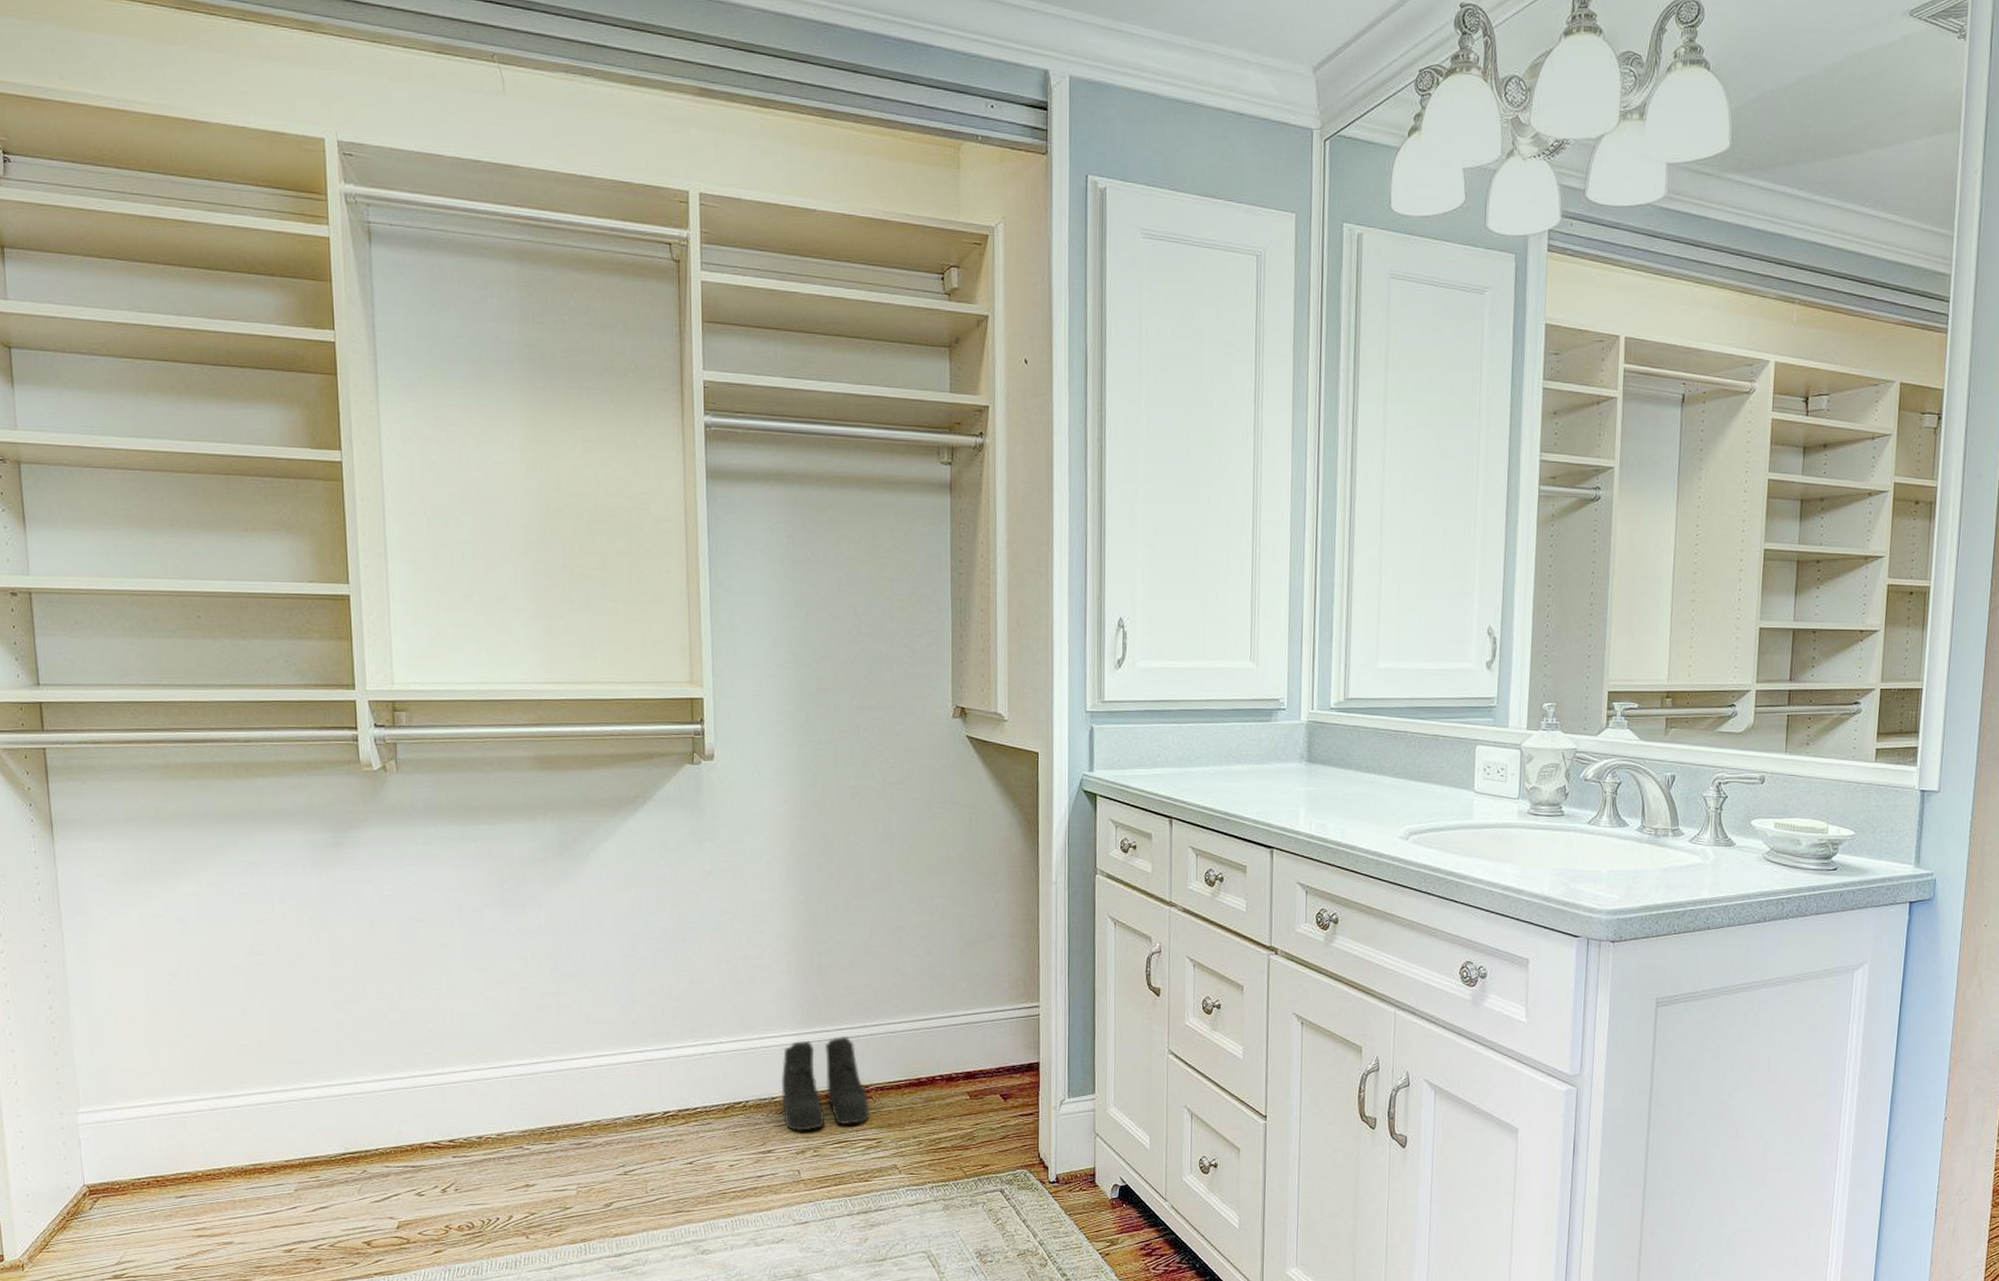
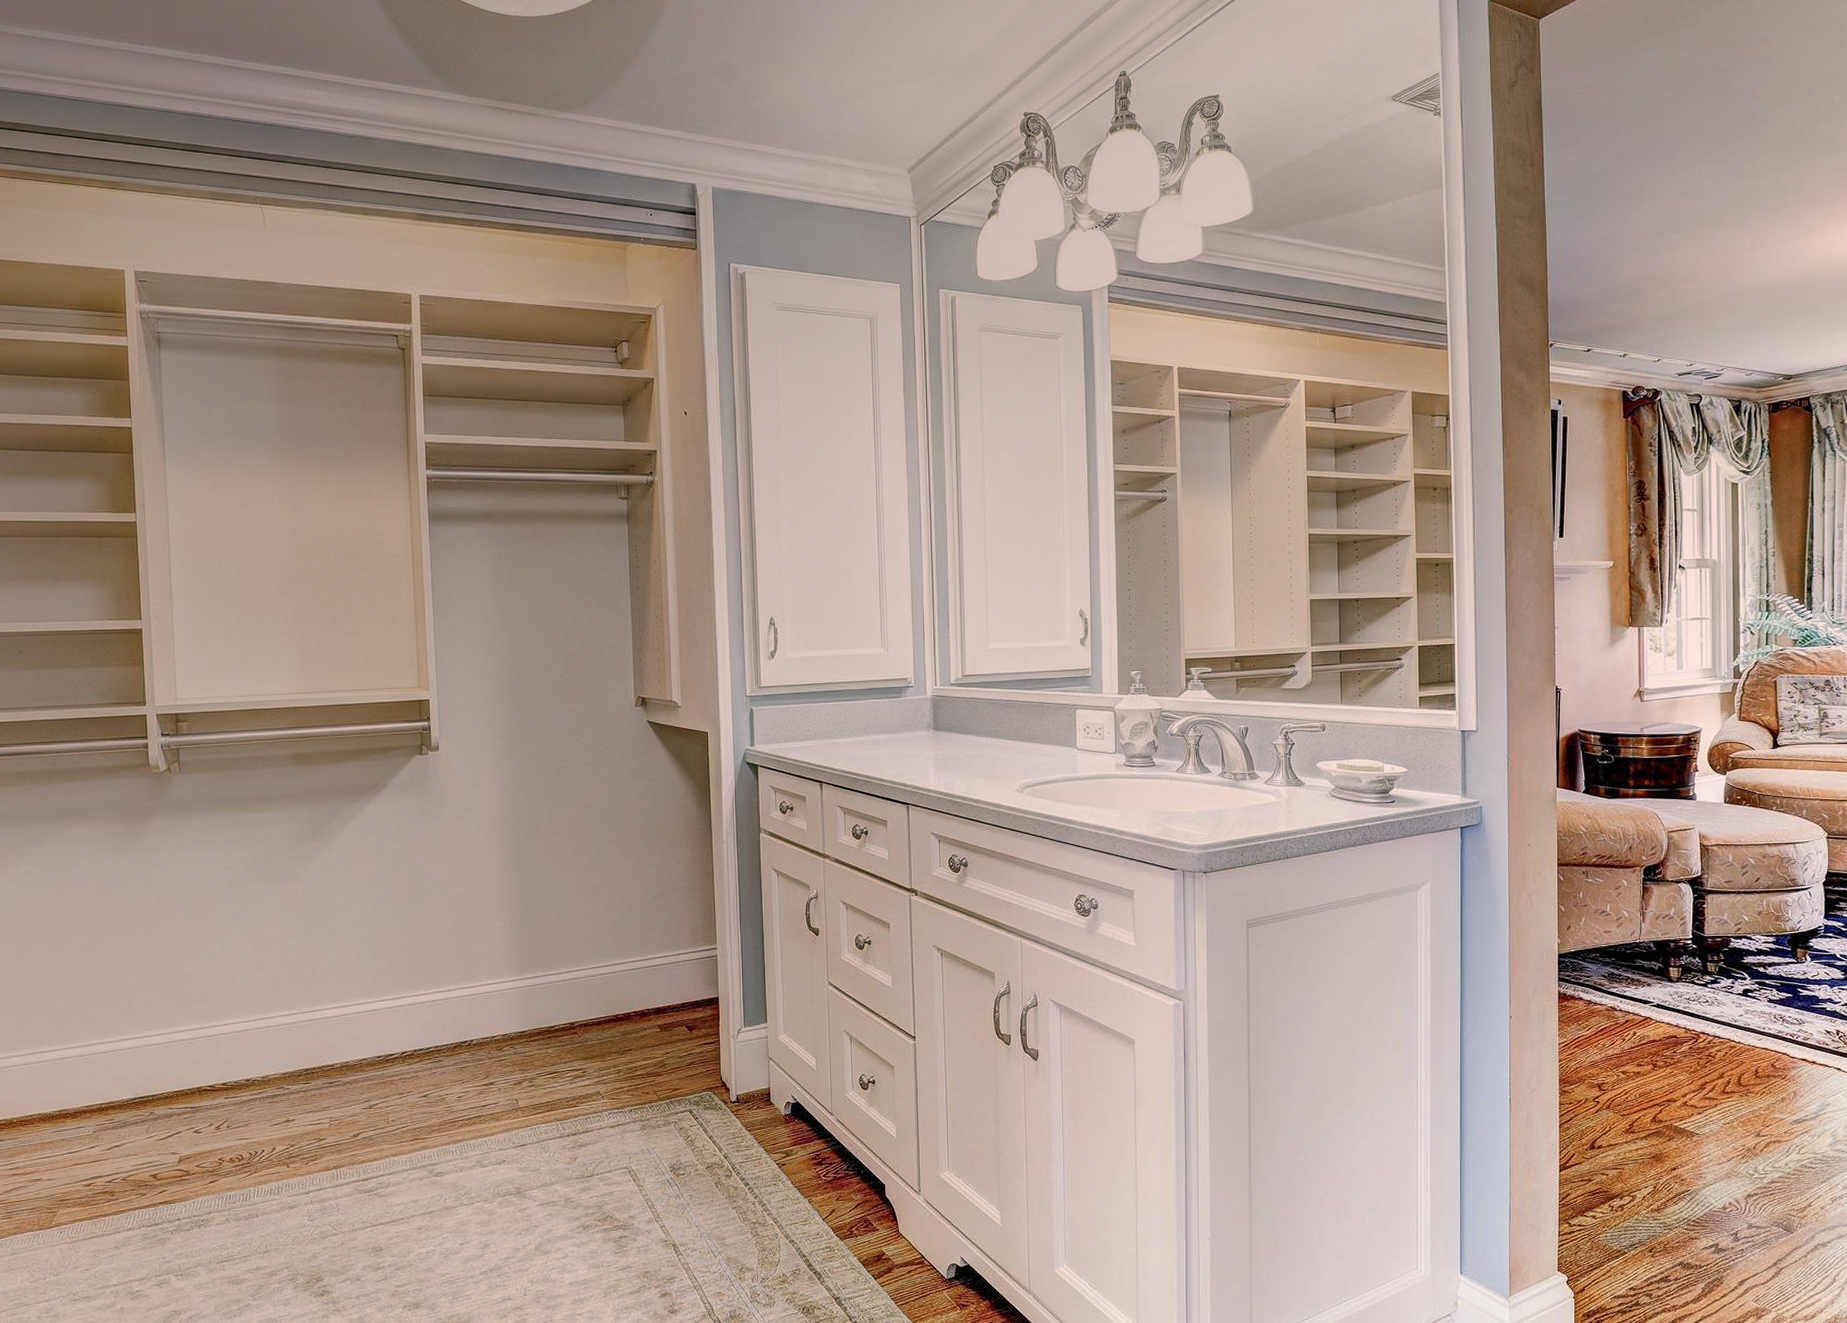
boots: present [781,1037,870,1131] -> none [500,981,576,1065]

